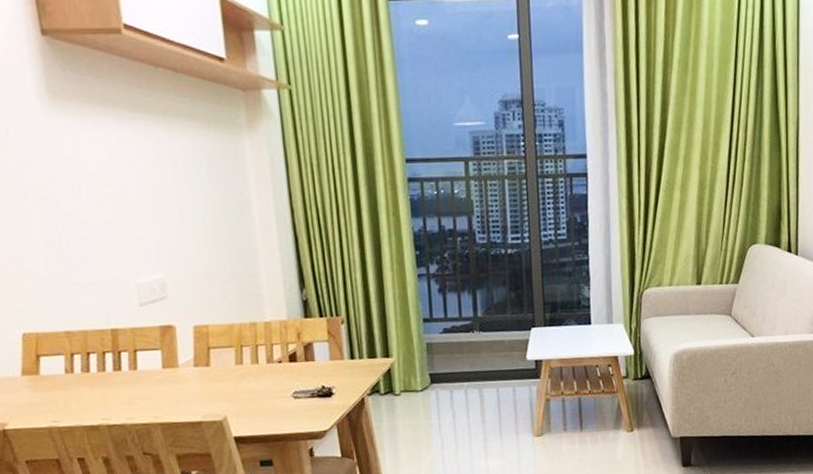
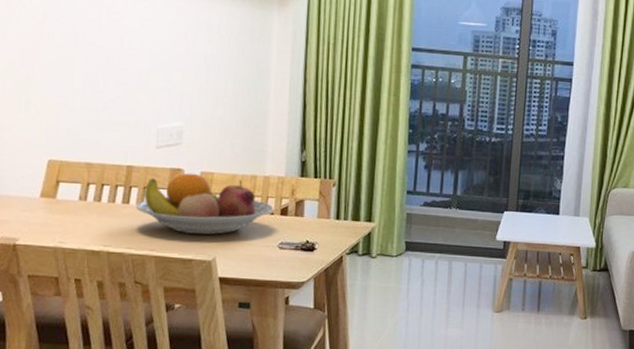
fruit bowl: none [129,328,280,395] -> present [136,173,273,235]

